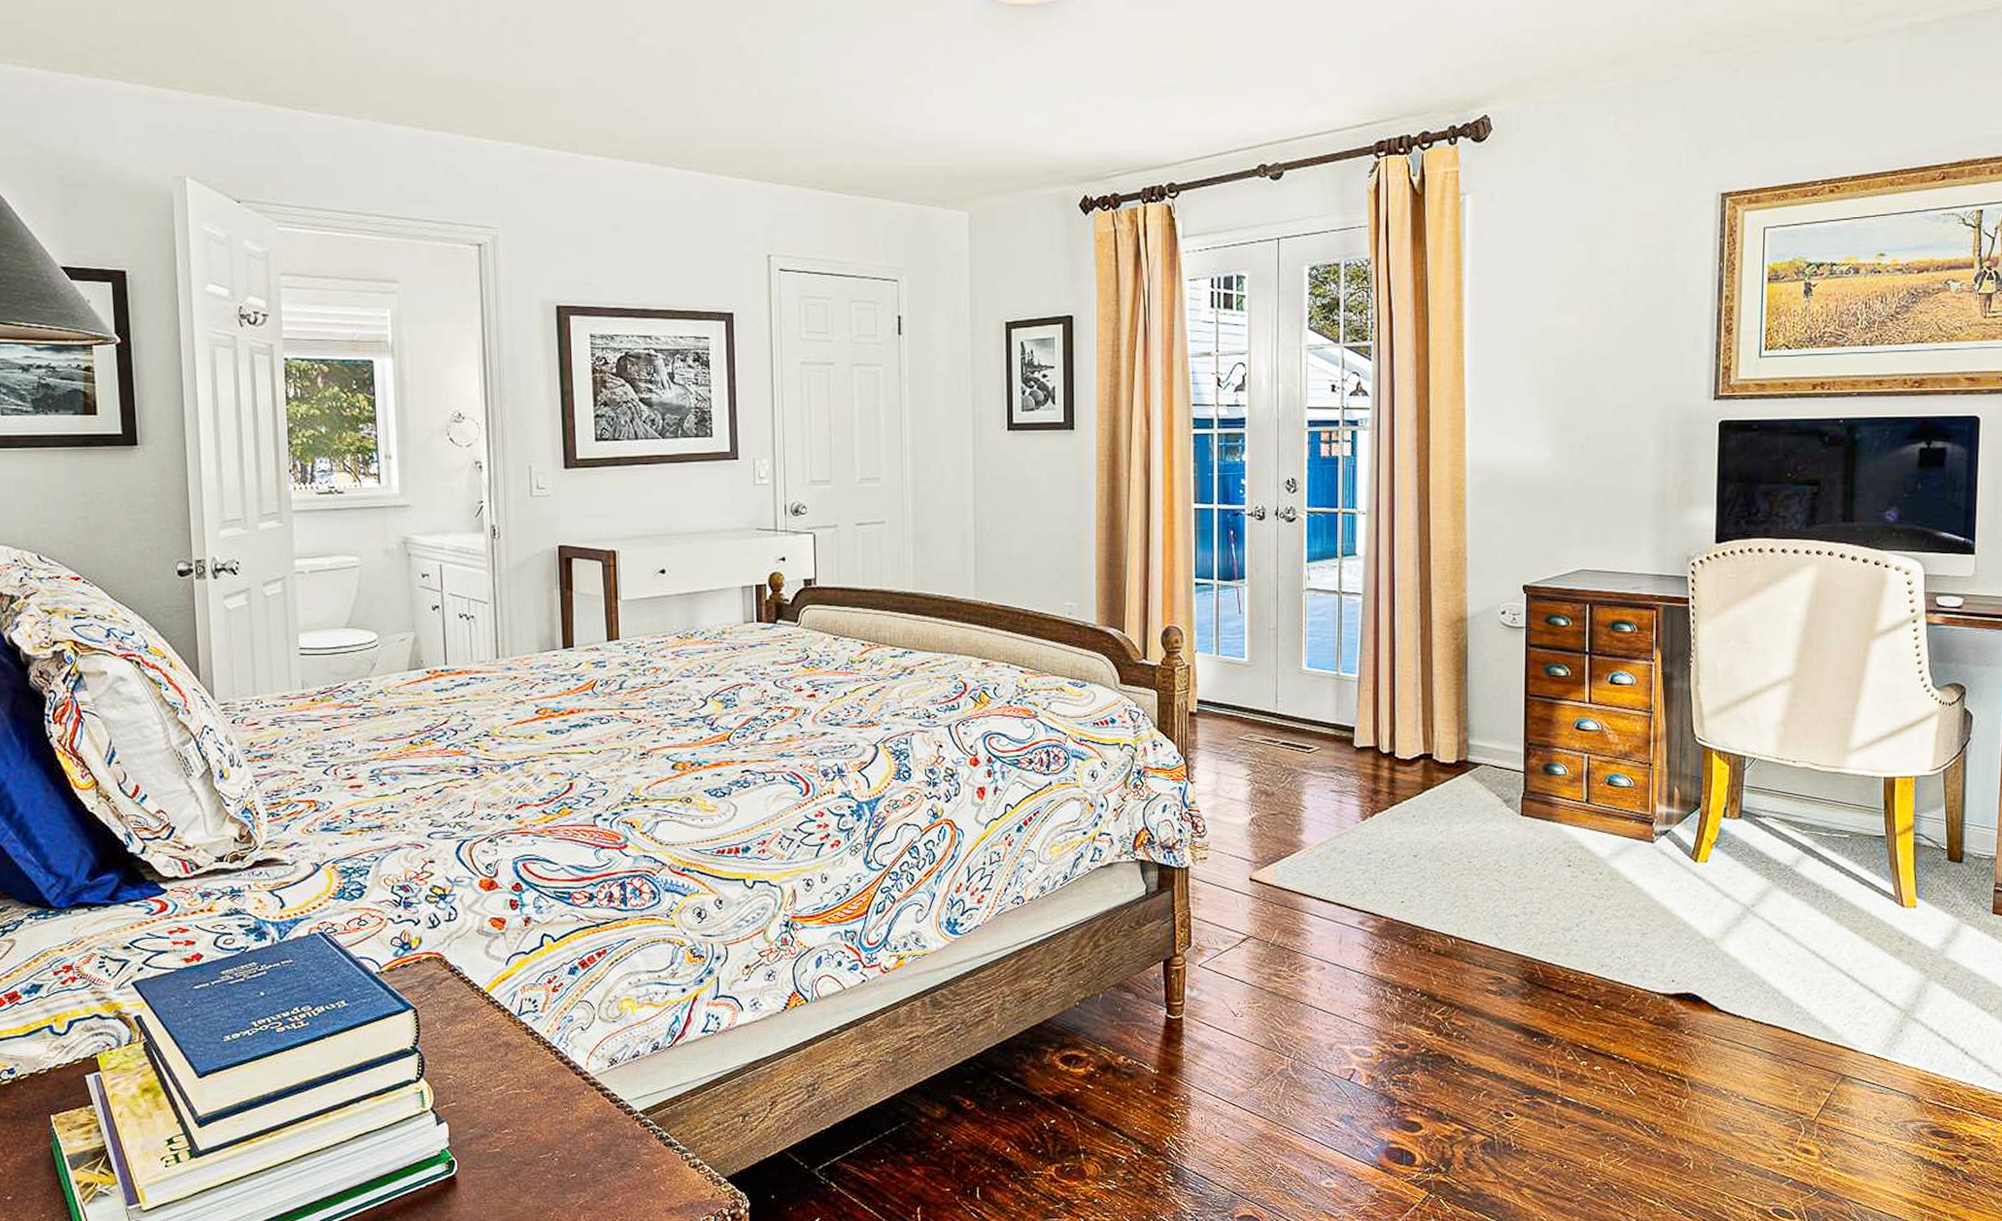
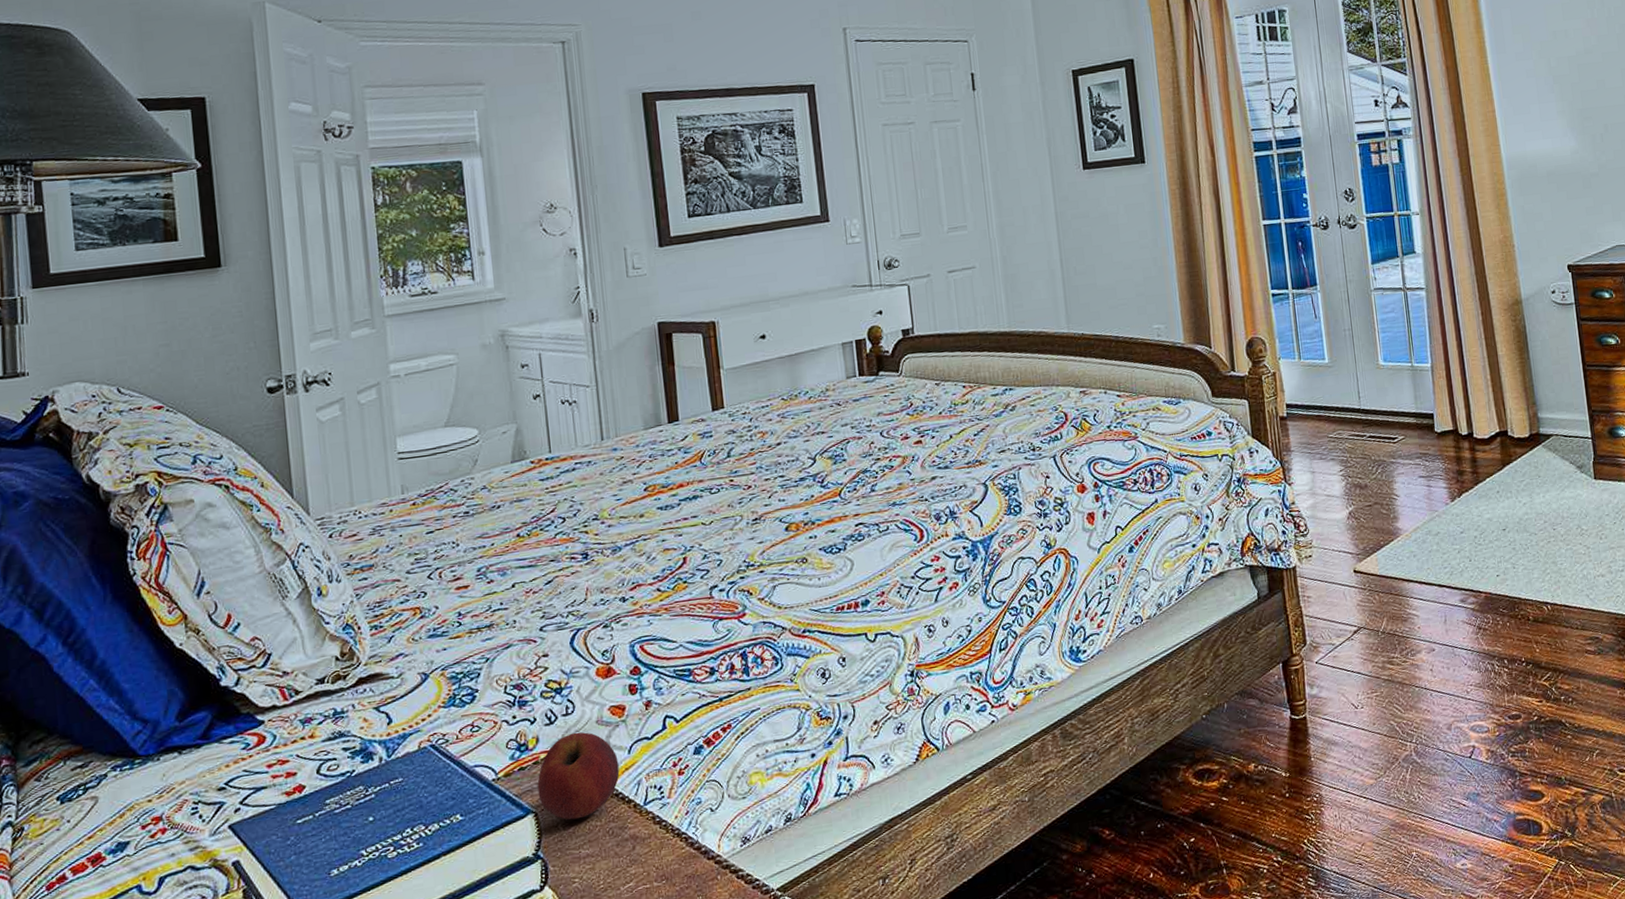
apple: none [418,938,497,1020] -> present [537,732,620,820]

